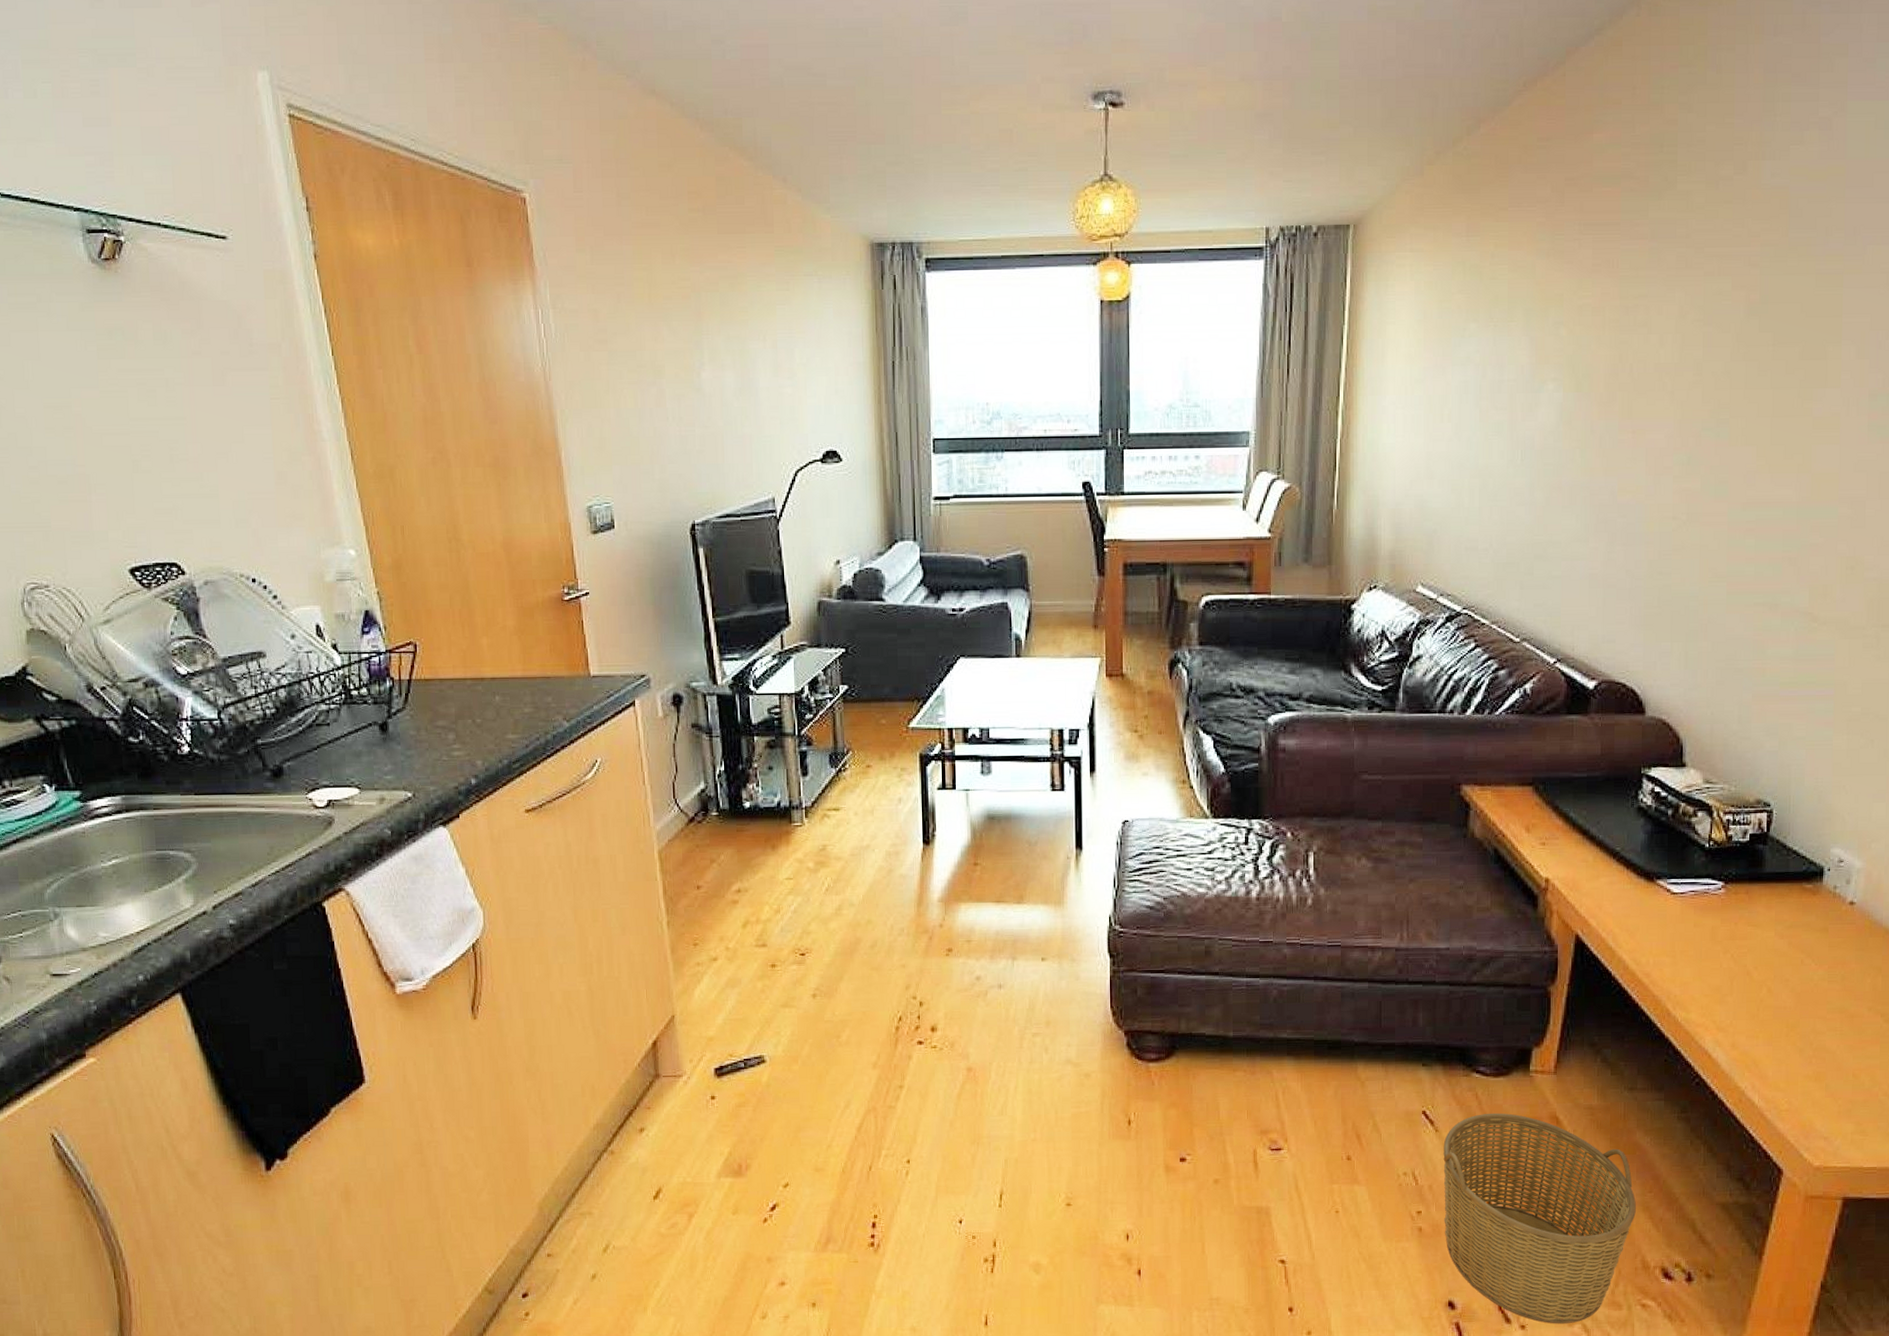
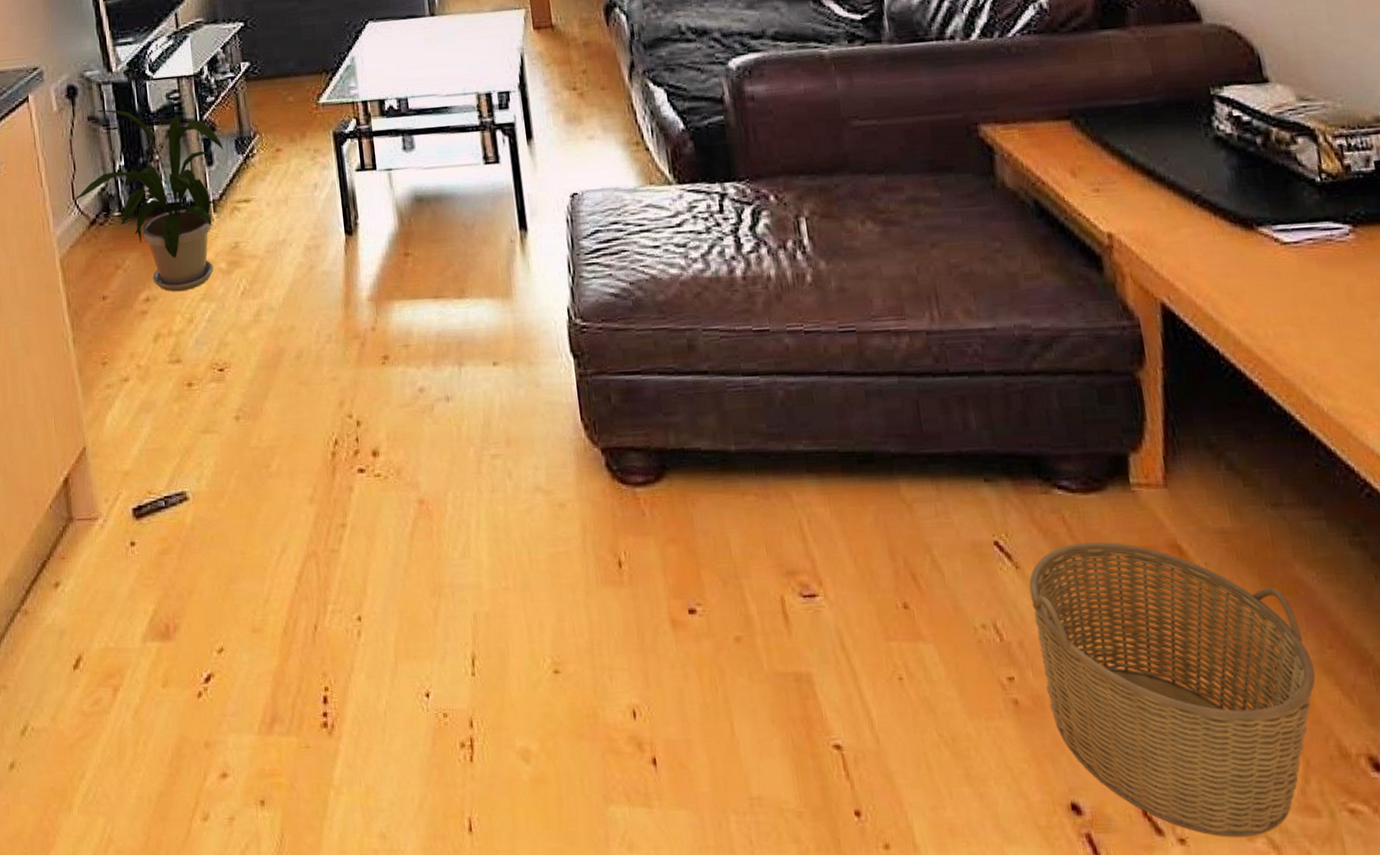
house plant: none [674,718,818,886] -> present [74,109,224,292]

